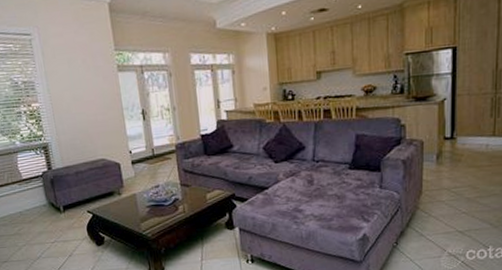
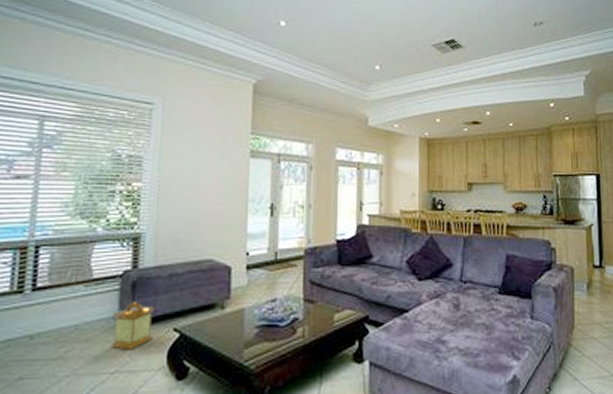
lantern: none [43,193,74,227] -> present [110,302,154,350]

